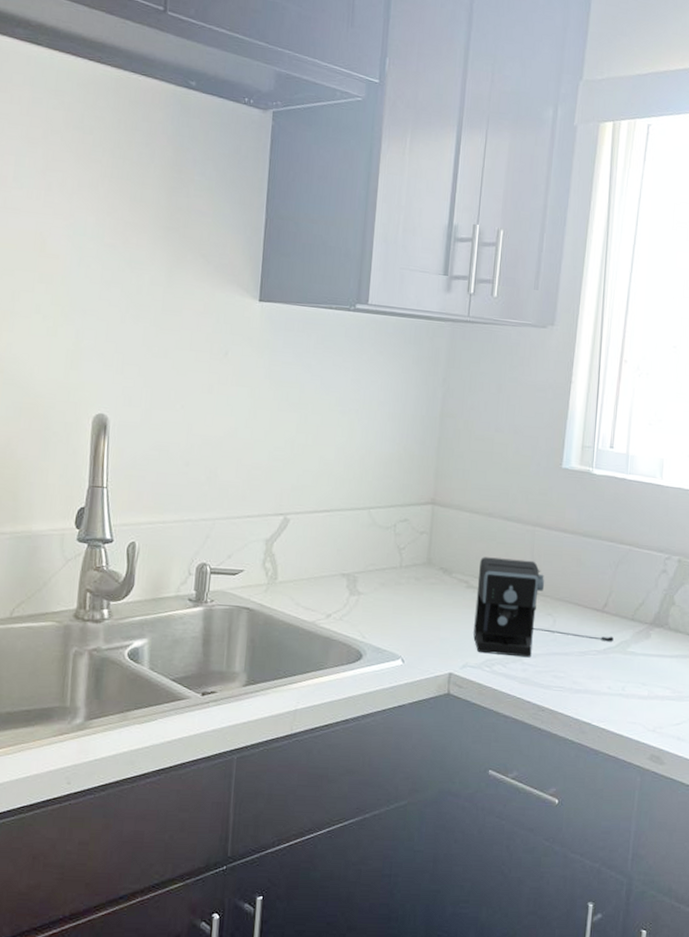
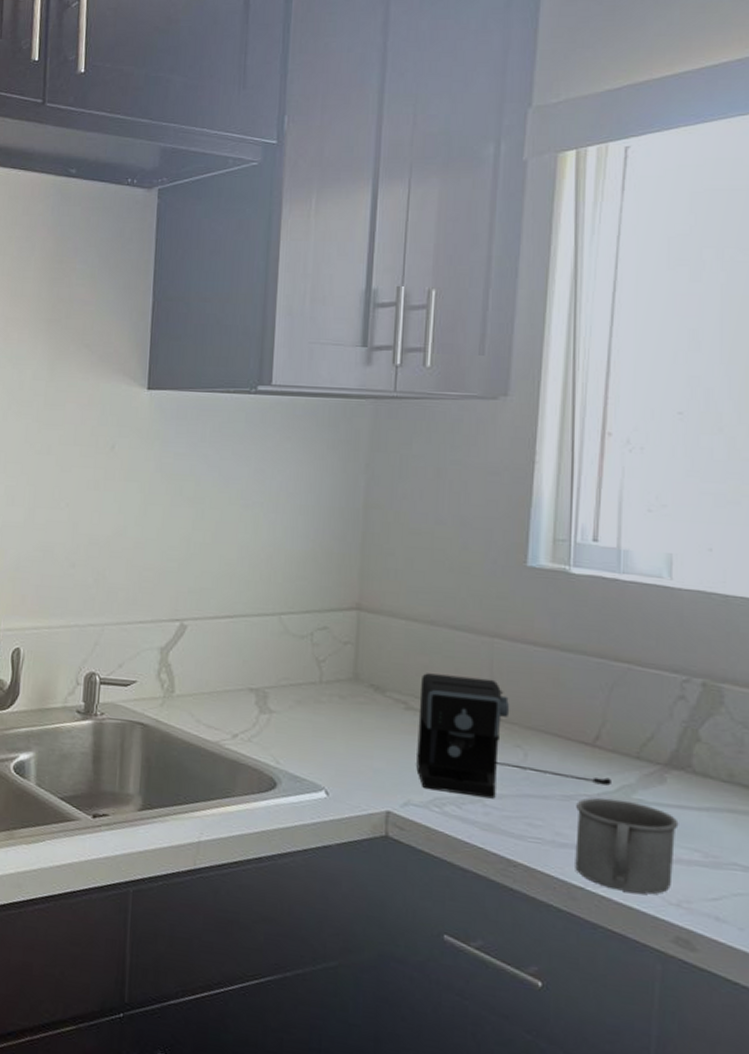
mug: none [585,652,657,724] -> present [575,797,679,895]

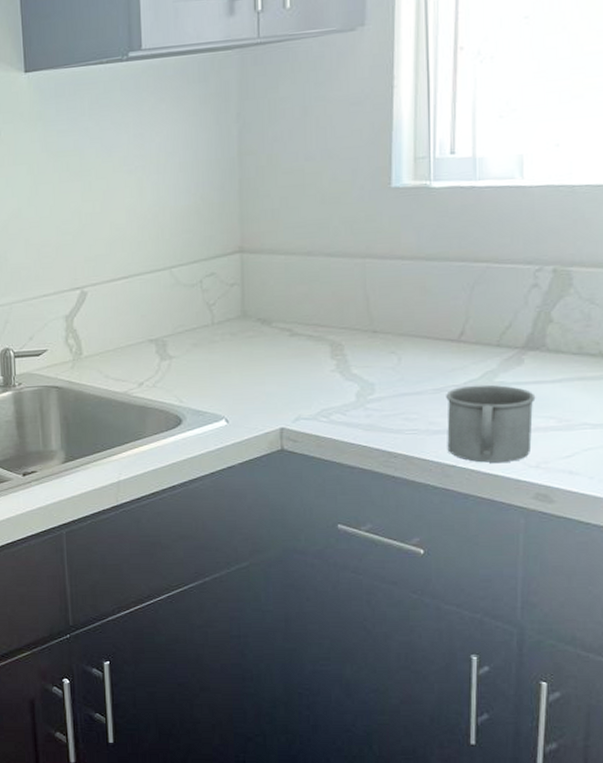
coffee maker: present [416,673,611,799] -> none [302,296,476,404]

